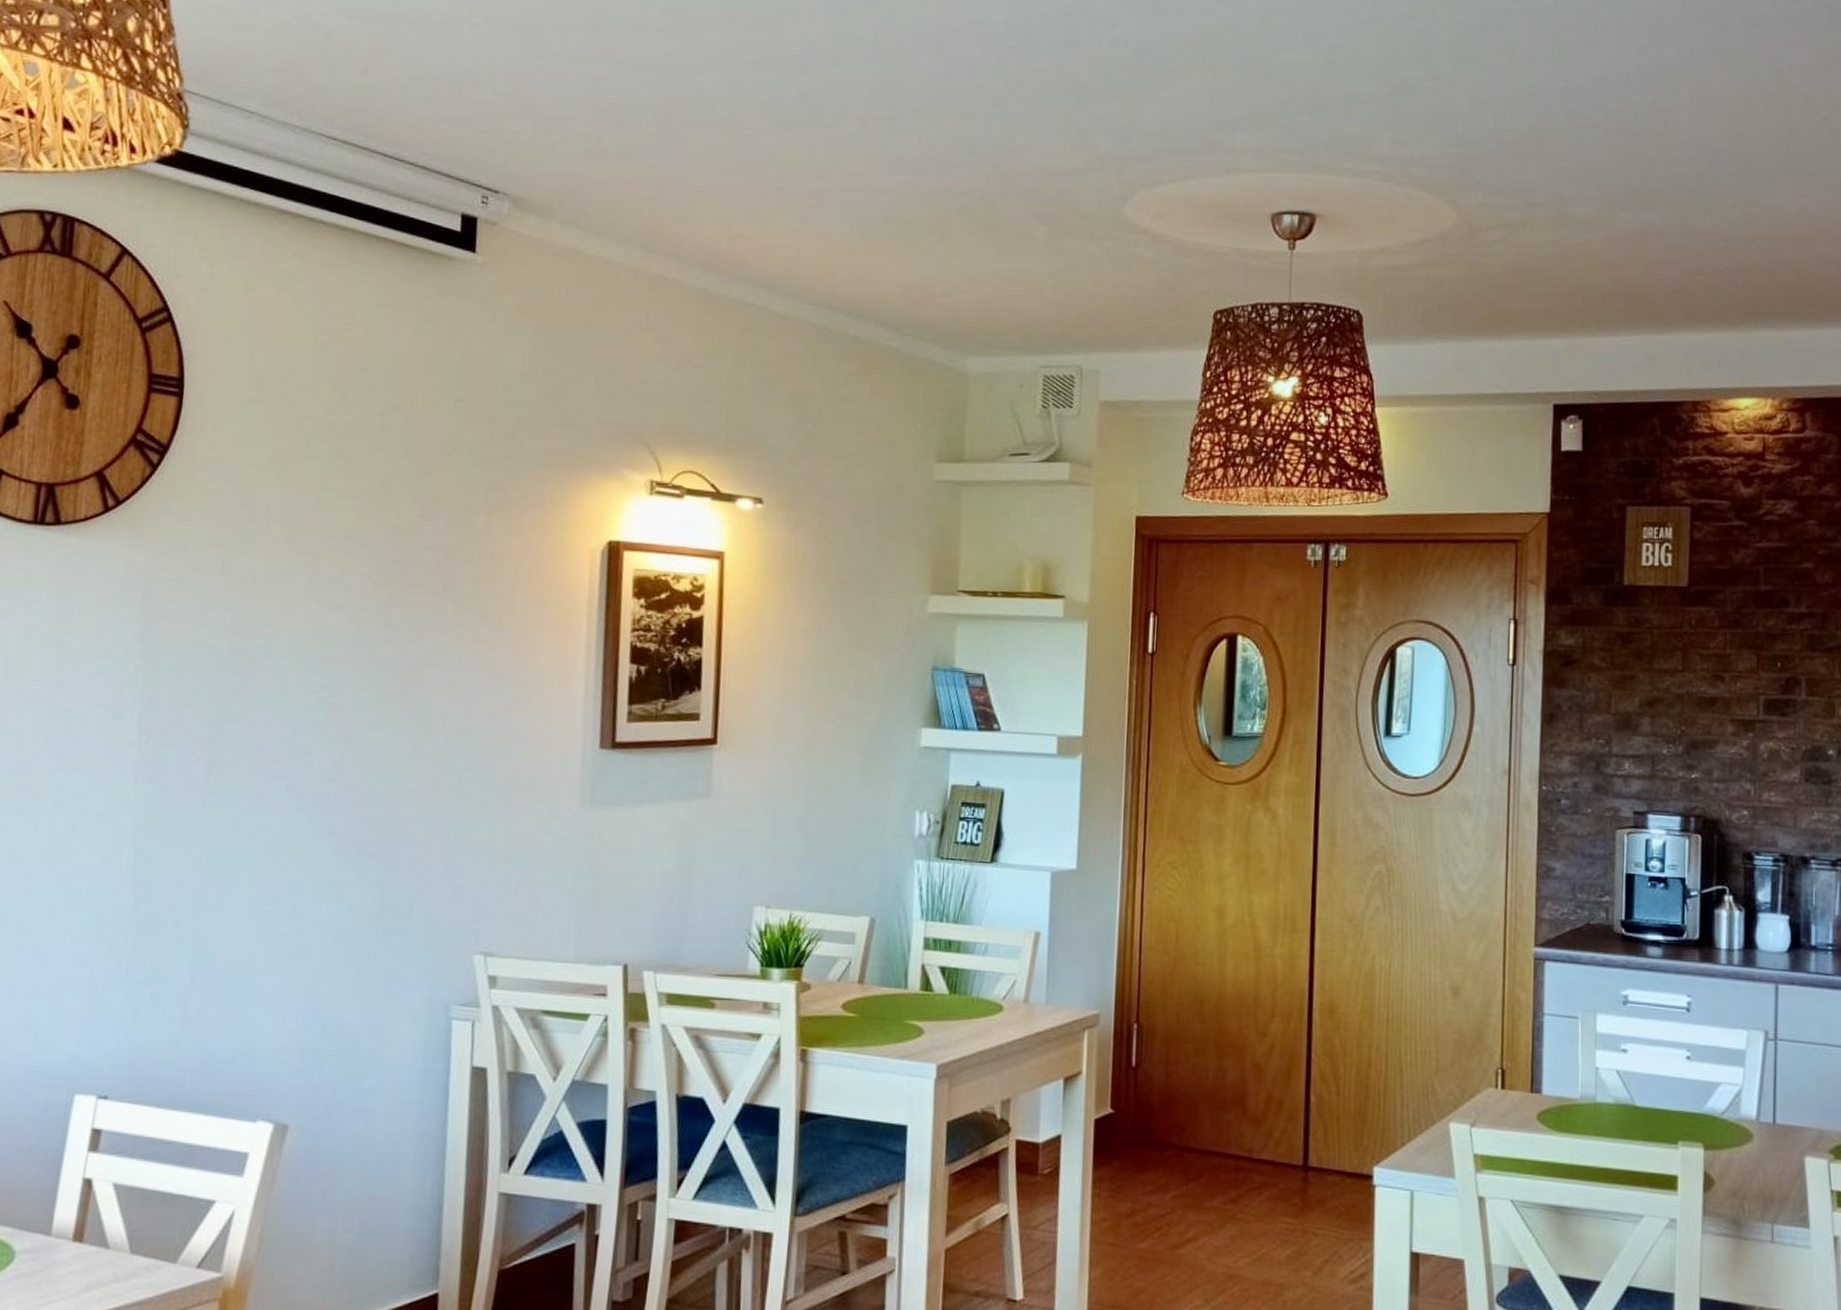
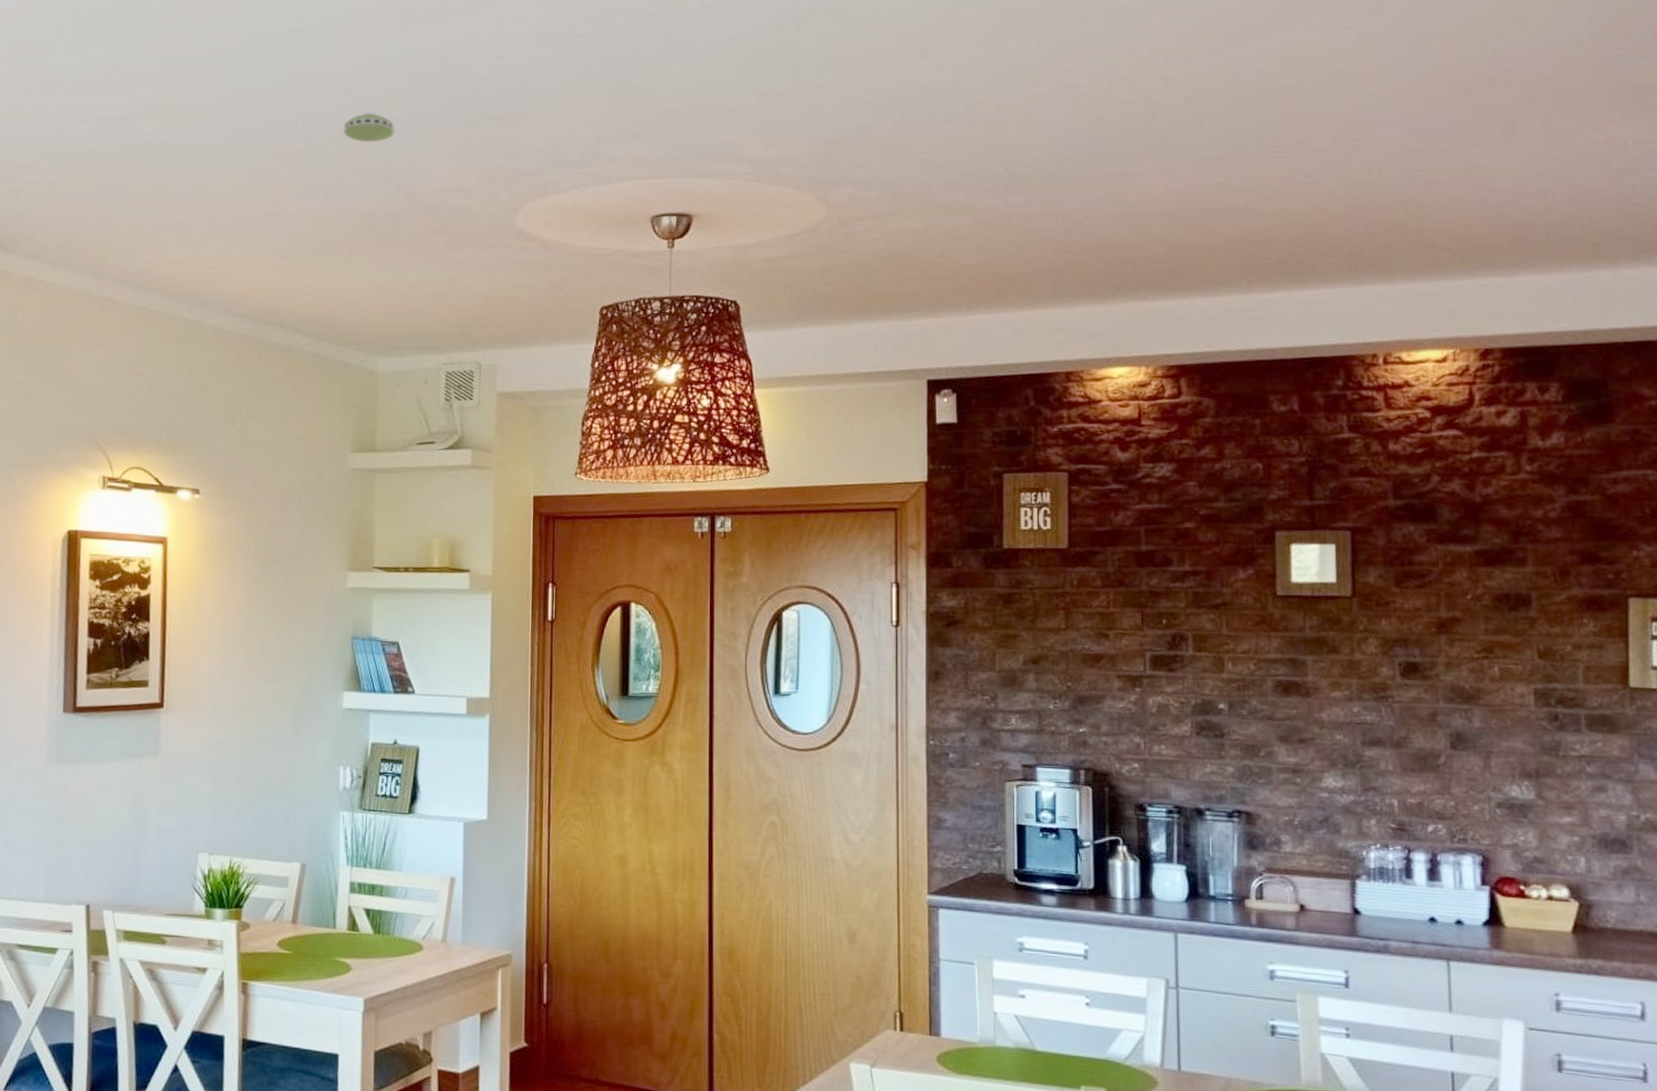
smoke detector: none [935,79,993,114] -> present [343,113,395,143]

